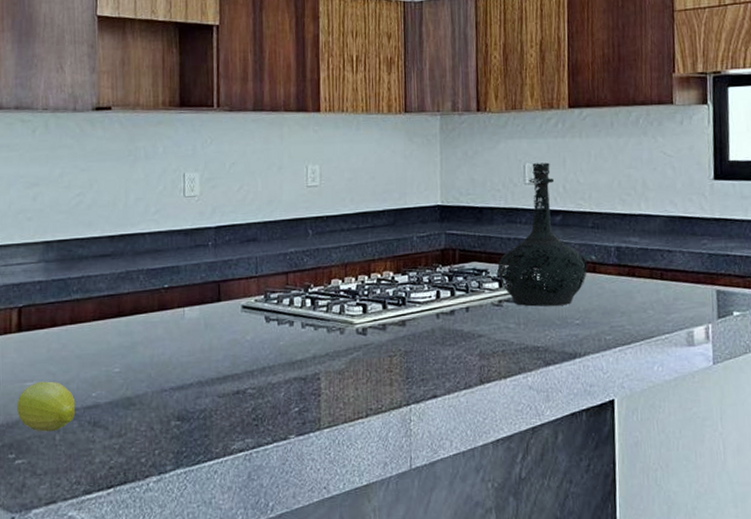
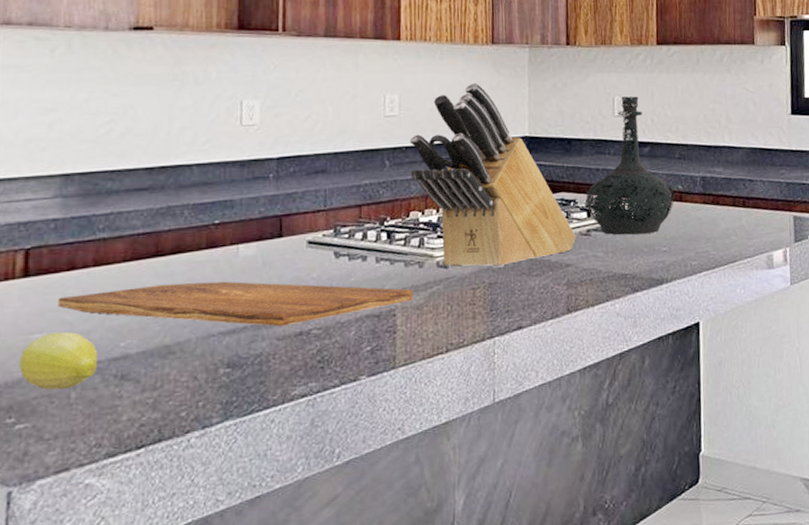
cutting board: none [44,341,336,385] -> present [58,281,414,327]
knife block: none [330,152,489,336] -> present [409,82,577,268]

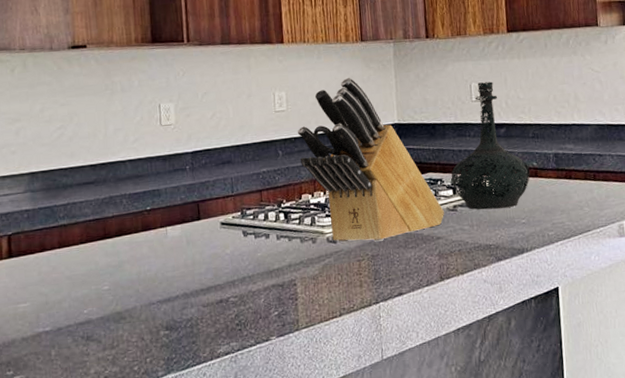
fruit: present [20,332,98,391] -> none [12,302,69,349]
cutting board: present [58,281,414,327] -> none [35,258,310,296]

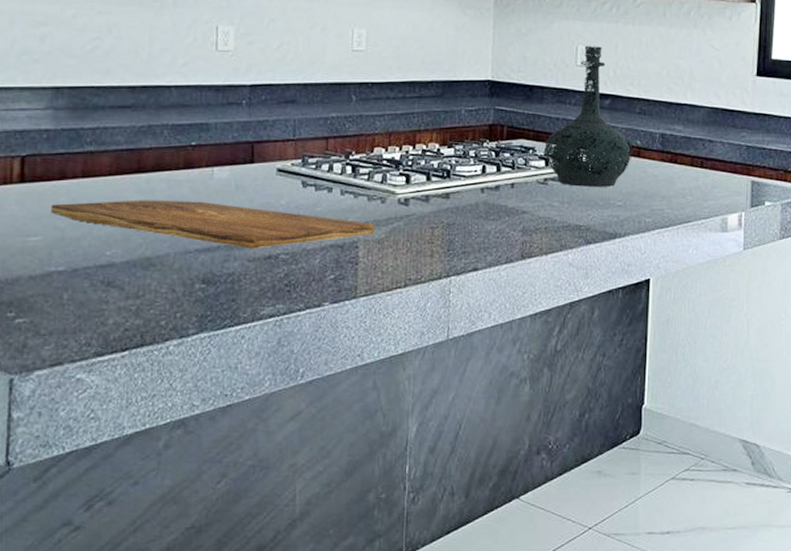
cutting board: none [35,258,310,296] -> present [51,200,375,249]
knife block: present [297,77,445,243] -> none [375,22,534,209]

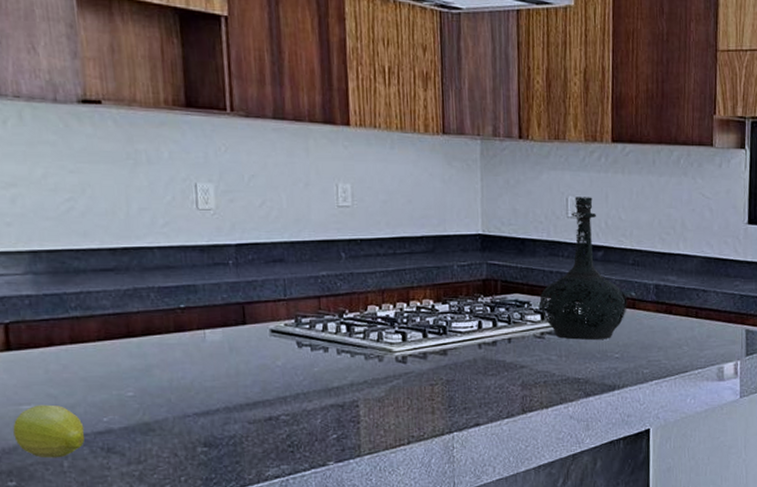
fruit: none [18,237,87,290] -> present [13,404,85,459]
cutting board: present [51,200,375,249] -> none [41,364,375,411]

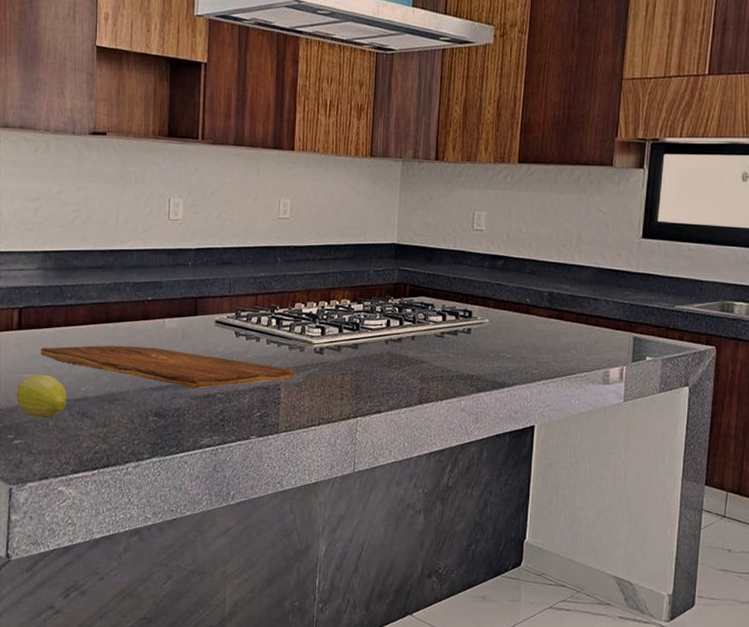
cutting board: none [41,364,375,411] -> present [41,345,295,388]
bottle: present [539,197,627,340] -> none [442,212,522,341]

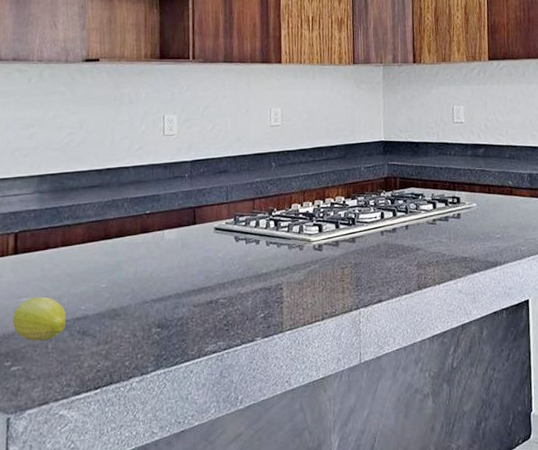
cutting board: present [41,345,295,388] -> none [38,259,296,296]

